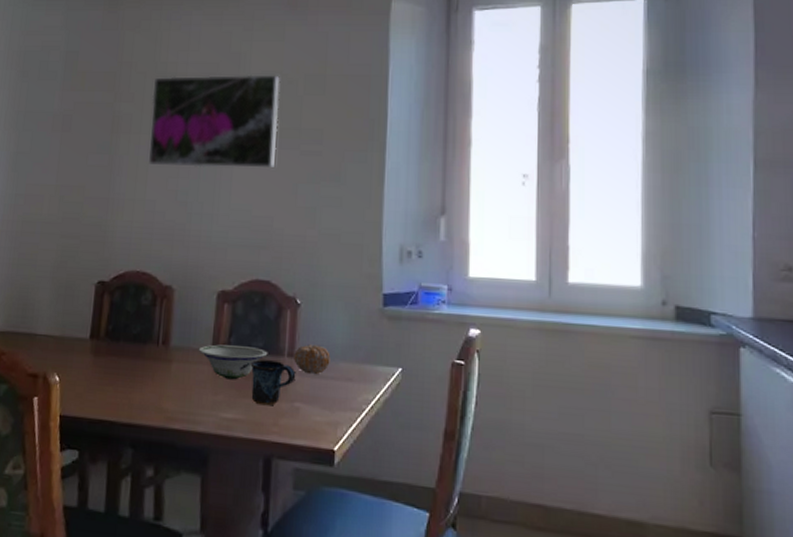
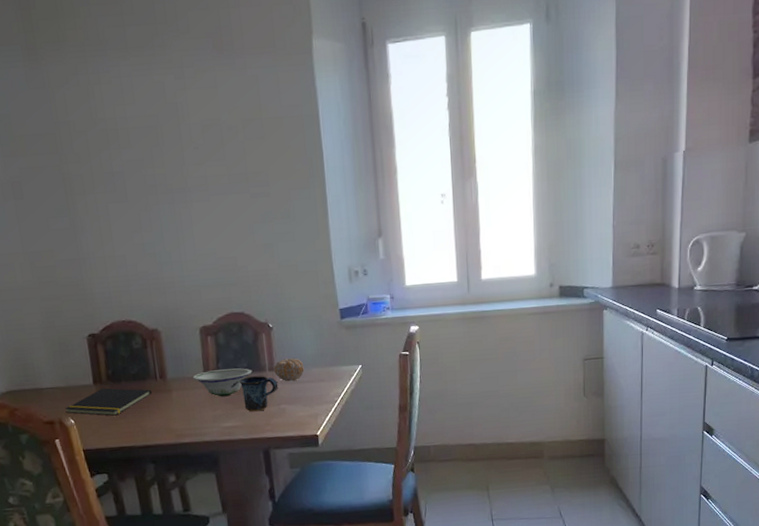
notepad: none [53,345,149,380] -> present [65,388,152,416]
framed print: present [149,74,280,168] -> none [97,122,229,222]

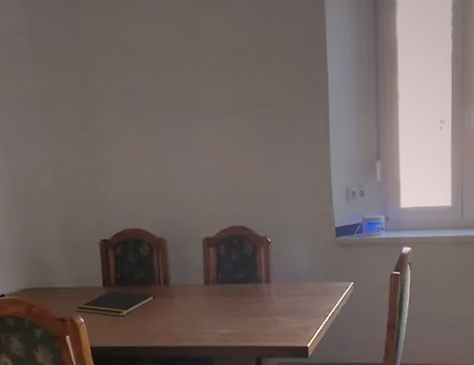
bowl: present [192,368,252,397] -> none [193,279,250,305]
mug: present [239,376,278,412] -> none [236,287,273,321]
fruit: present [274,358,304,382] -> none [270,272,299,295]

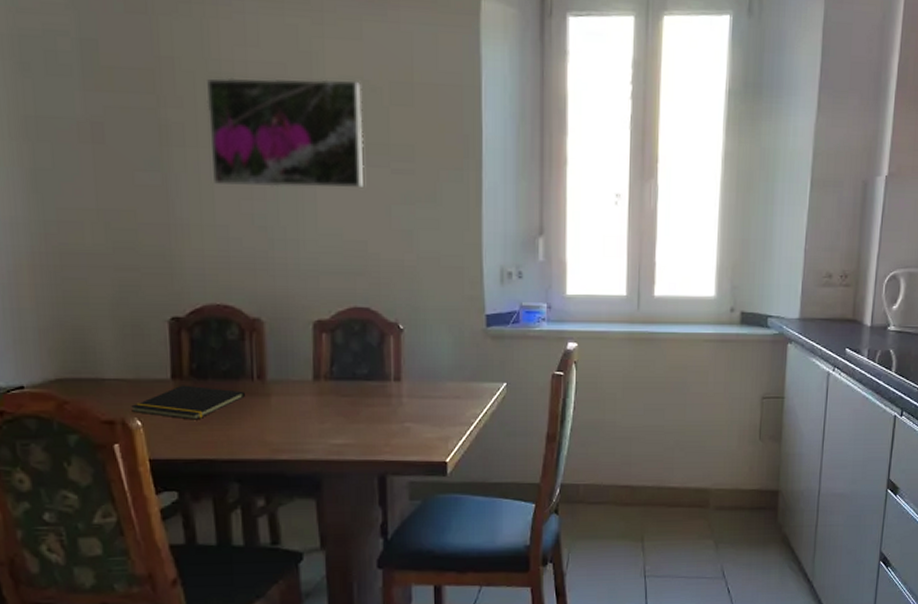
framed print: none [119,45,237,136] -> present [206,77,364,188]

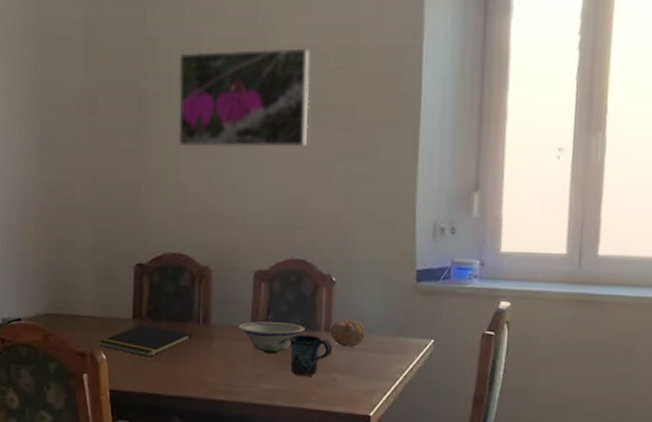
bowl: none [298,374,374,408] -> present [238,321,305,354]
mug: none [356,386,404,429] -> present [288,335,332,377]
fruit: none [401,367,437,396] -> present [330,319,366,348]

